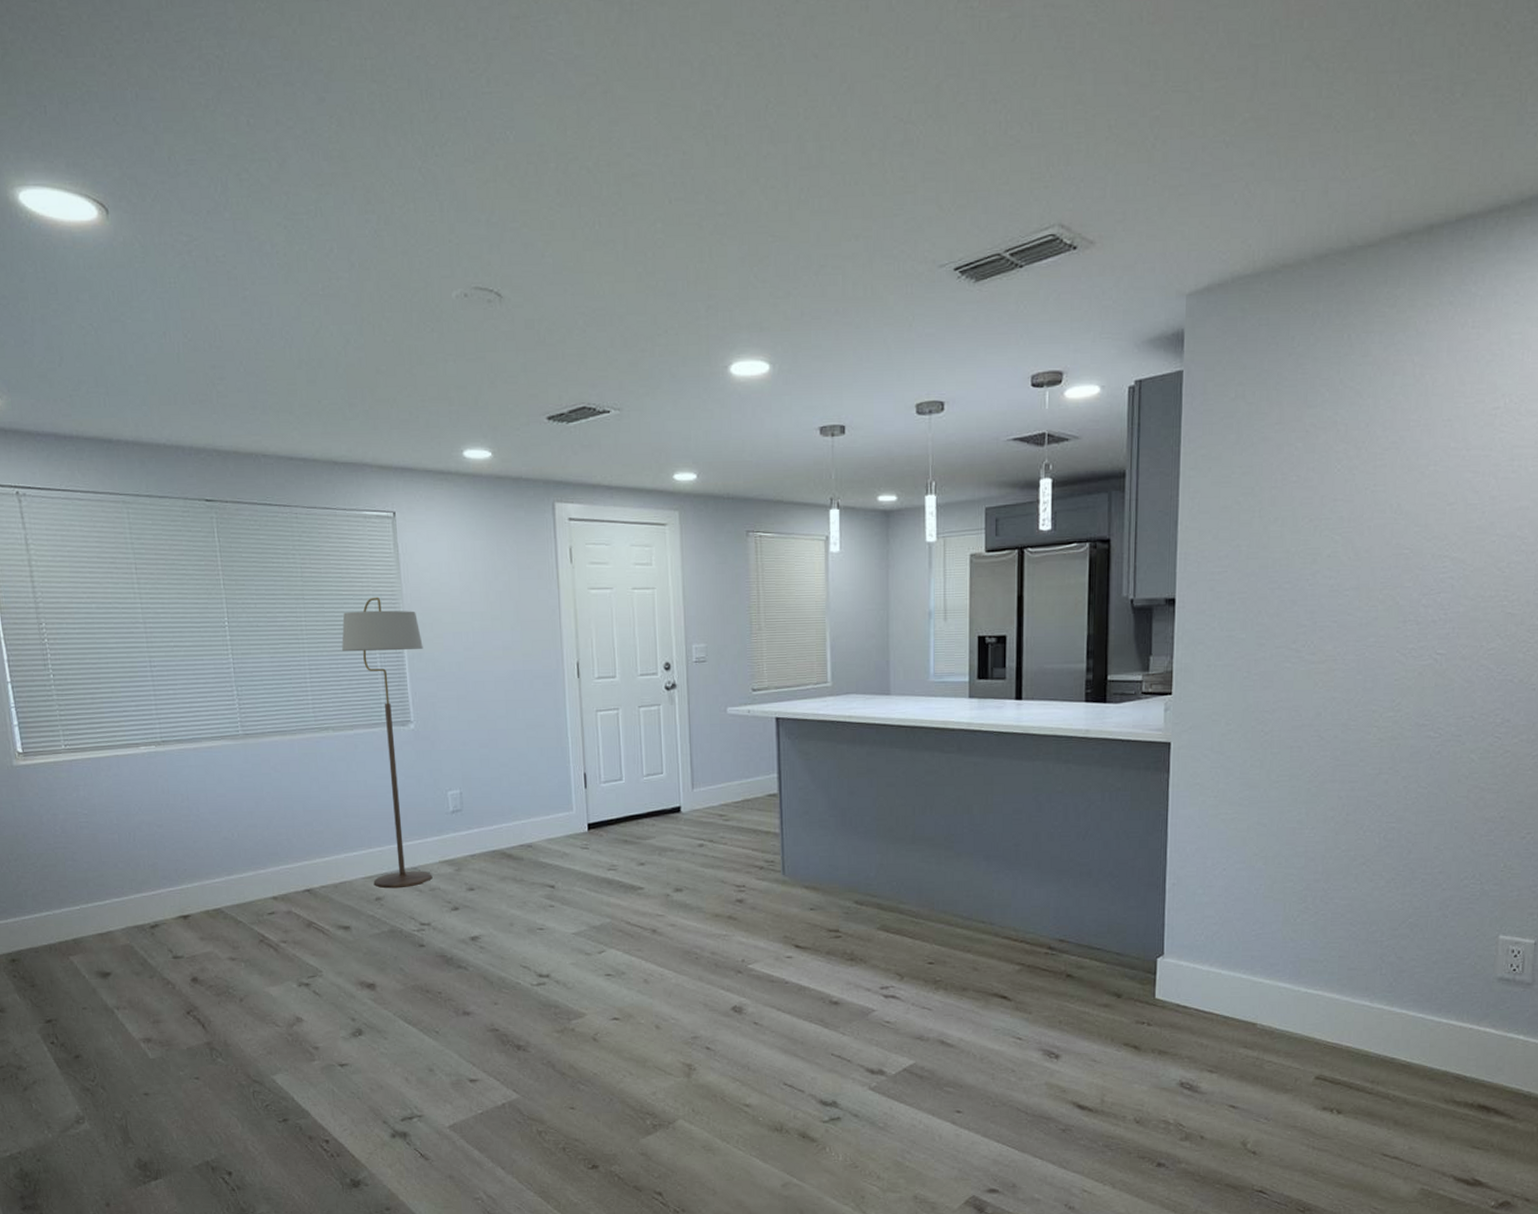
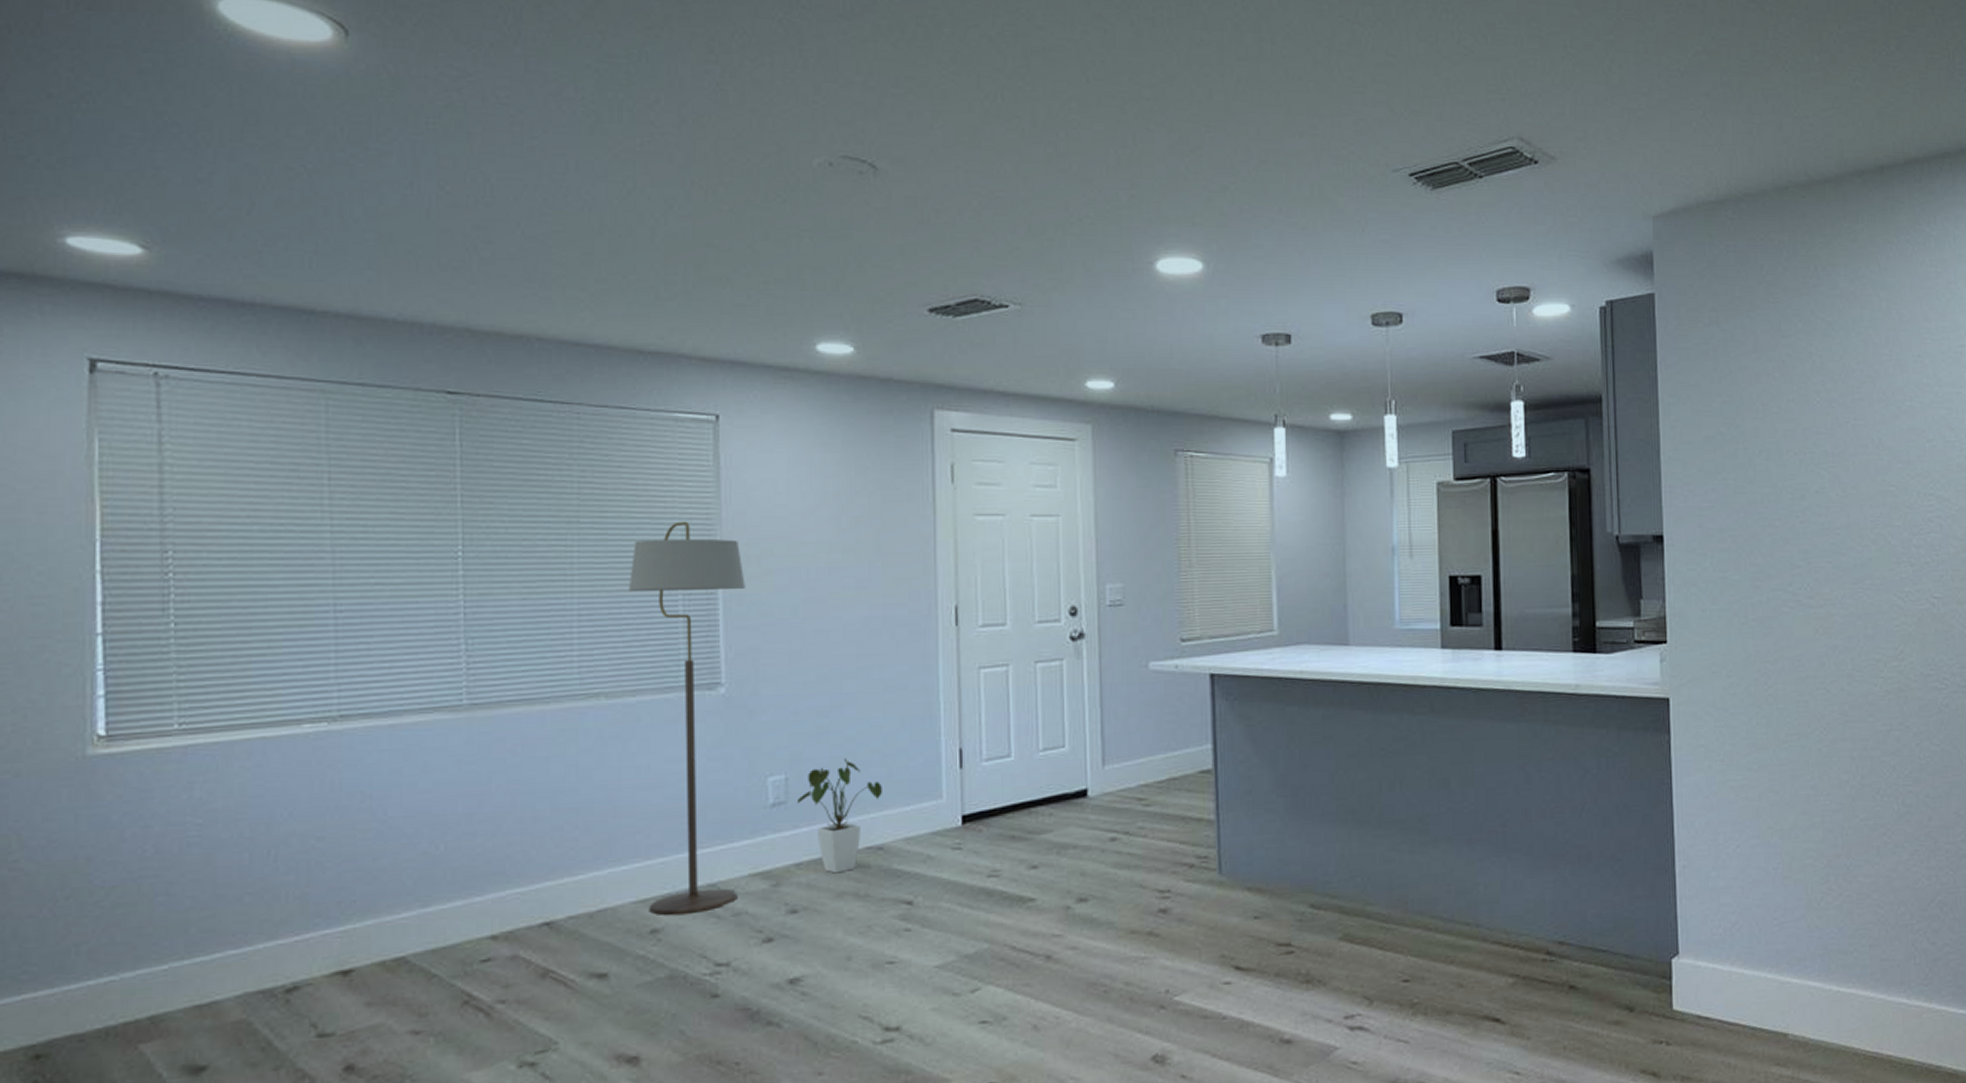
house plant: none [469,778,530,863] -> present [798,758,883,874]

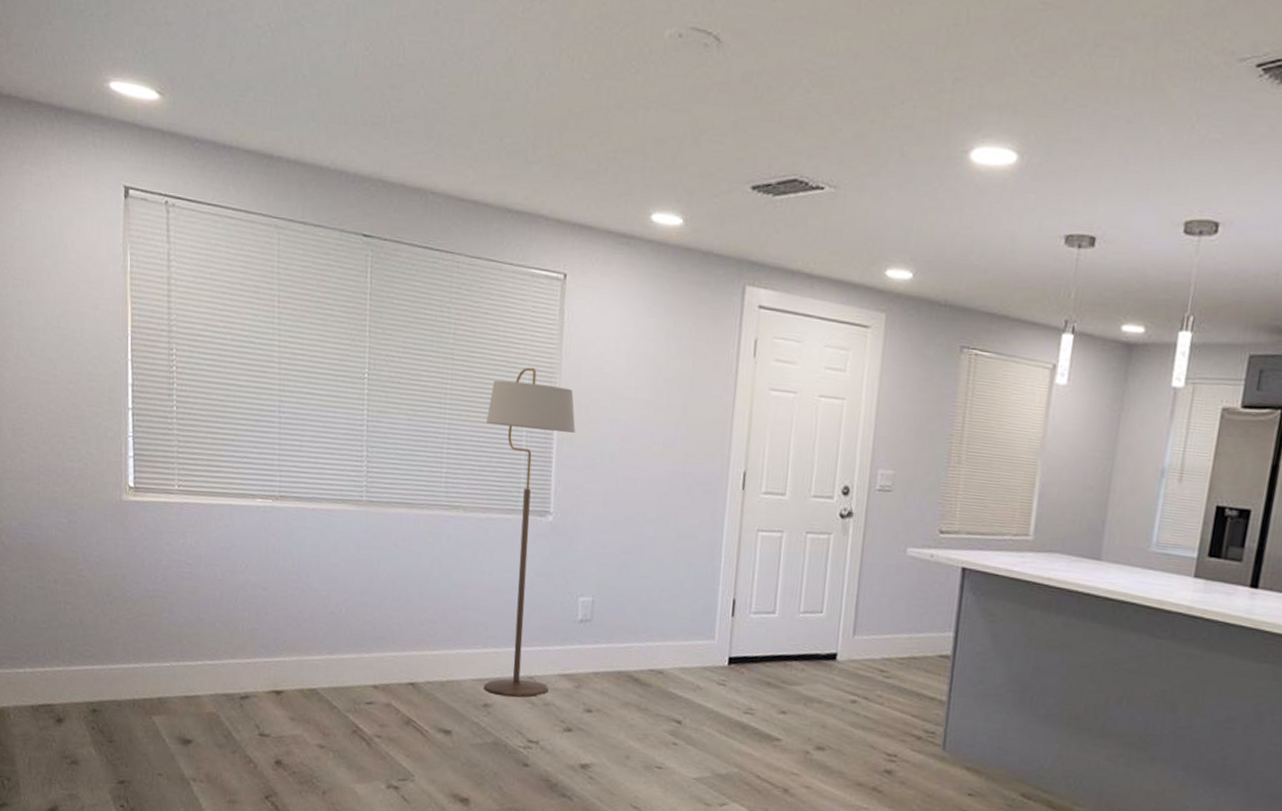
house plant: present [798,758,883,874] -> none [600,591,668,687]

